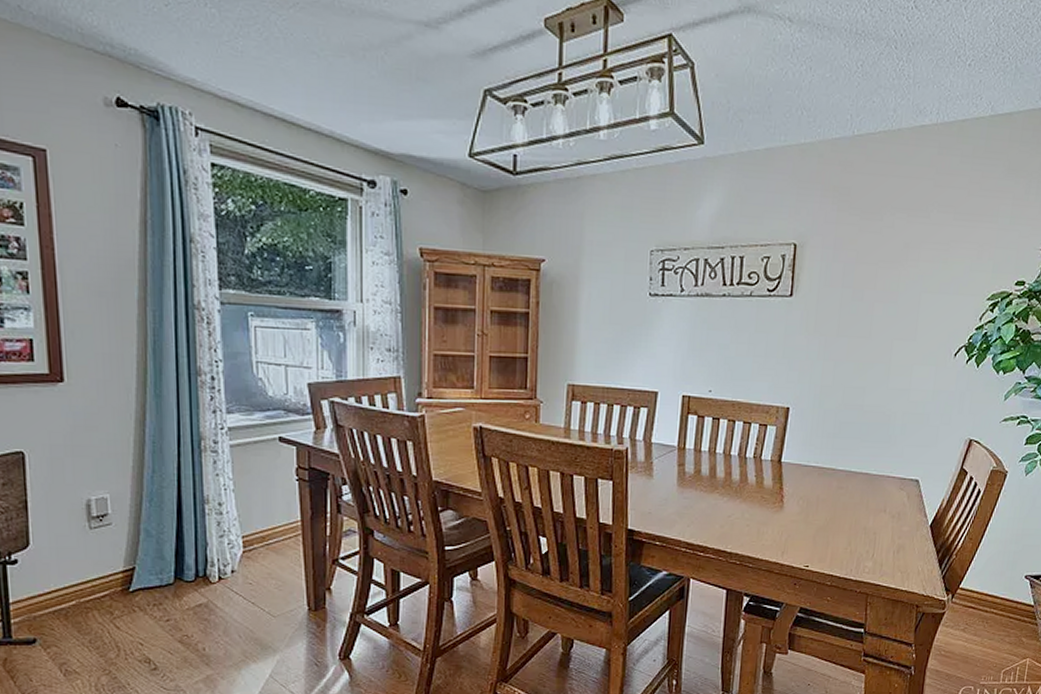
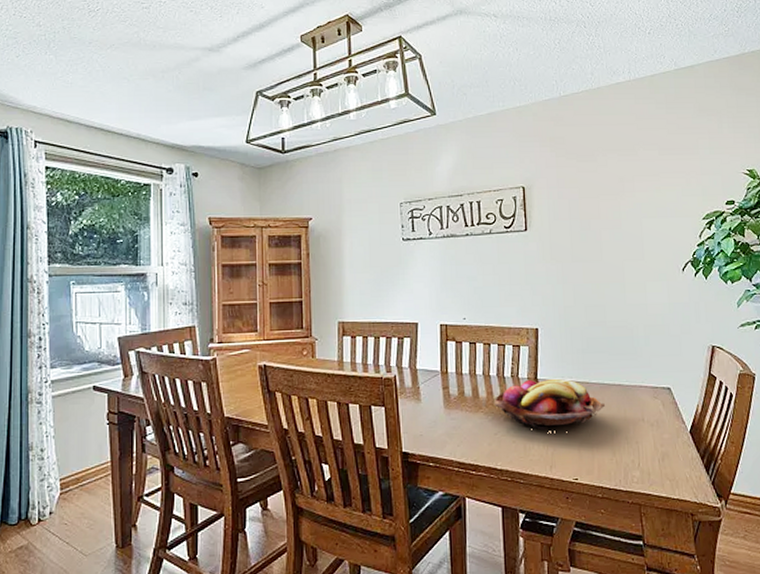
fruit basket: none [731,461,849,515] -> present [493,379,606,430]

